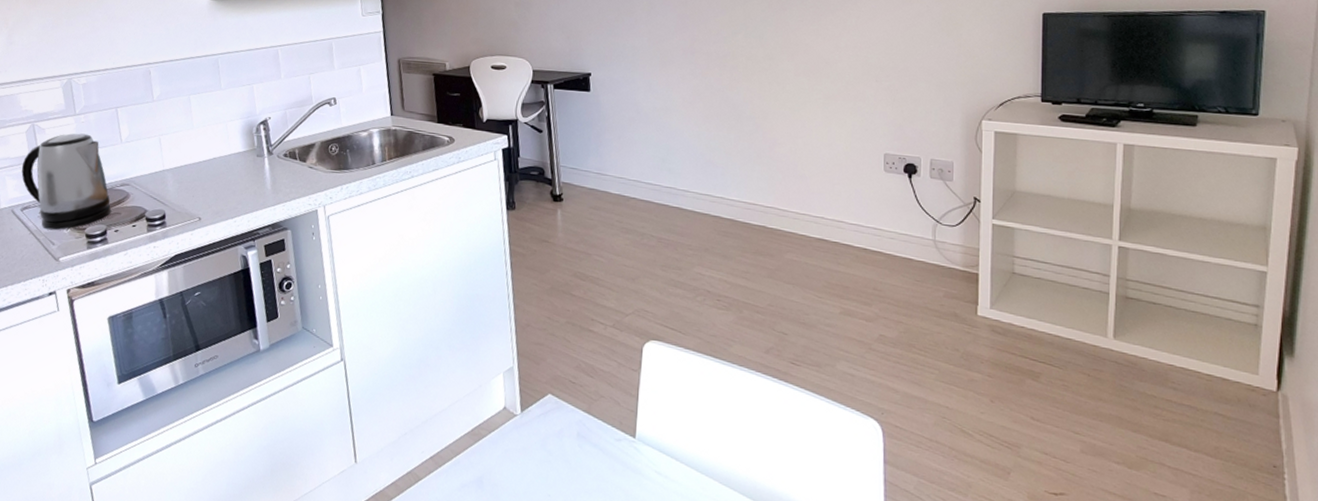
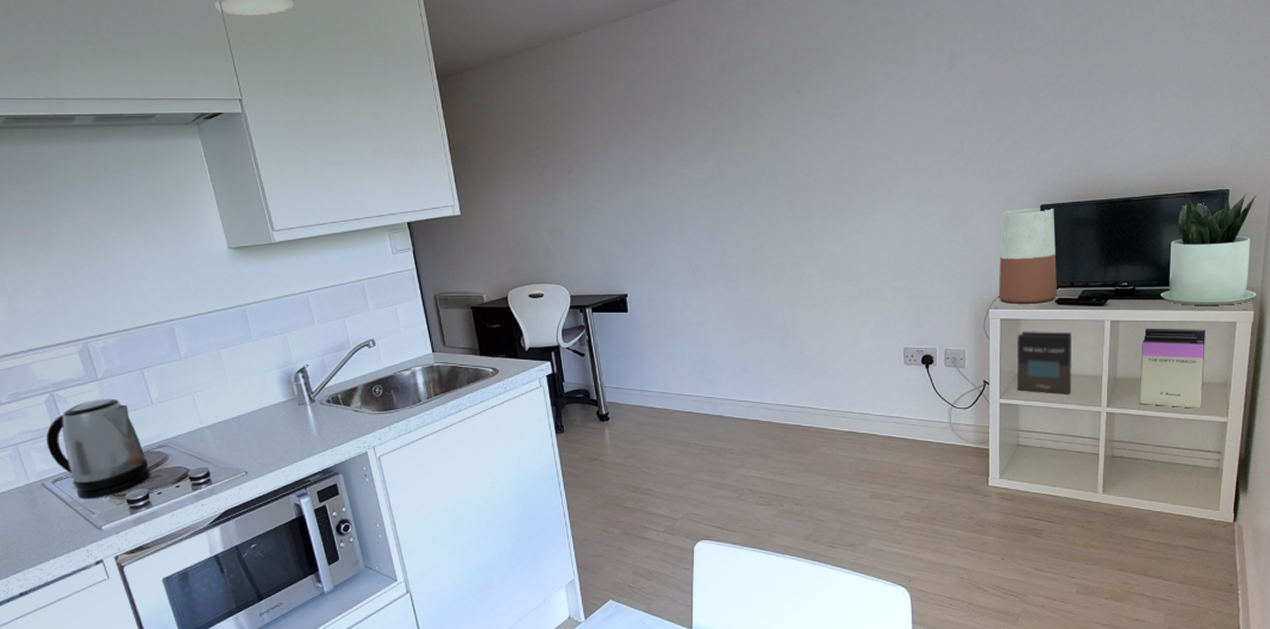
vase: none [993,15,1061,119] -> present [998,208,1057,304]
books: none [1012,147,1079,222] -> present [1016,330,1073,394]
books: none [1158,156,1239,253] -> present [1139,328,1205,409]
planter: none [1183,15,1301,138] -> present [1160,193,1257,305]

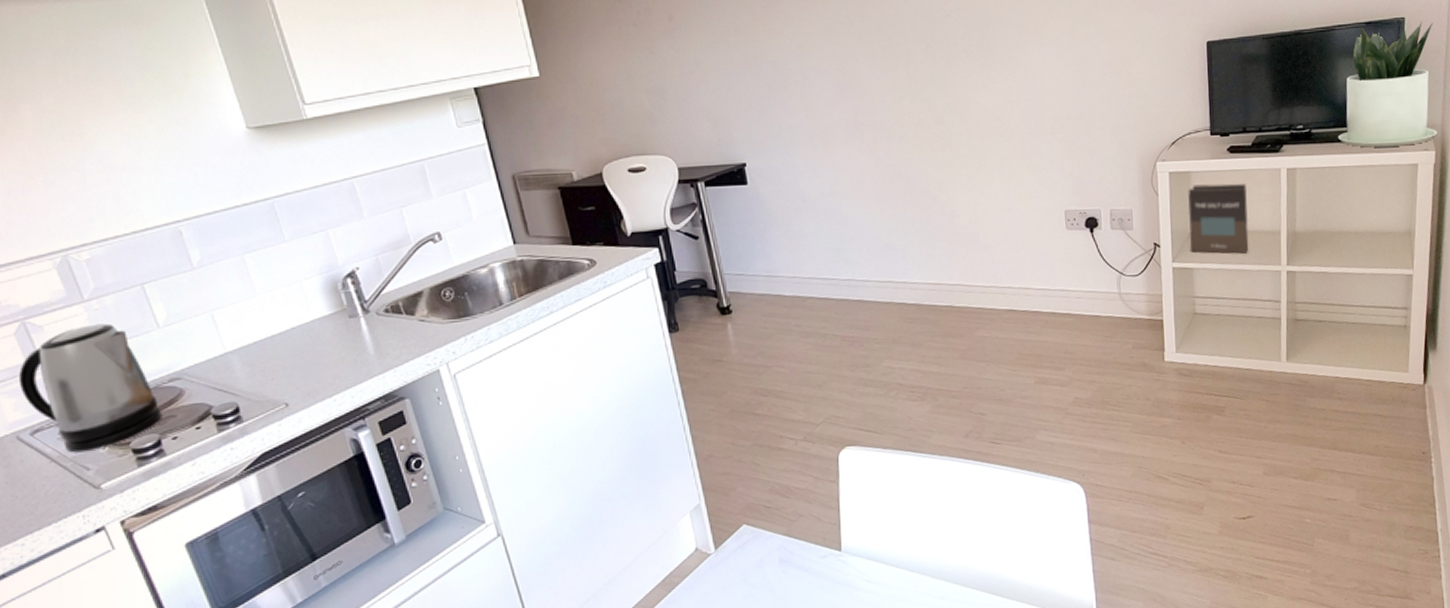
vase: present [998,208,1057,304] -> none [1164,44,1229,155]
books: present [1139,328,1205,409] -> none [1320,173,1387,262]

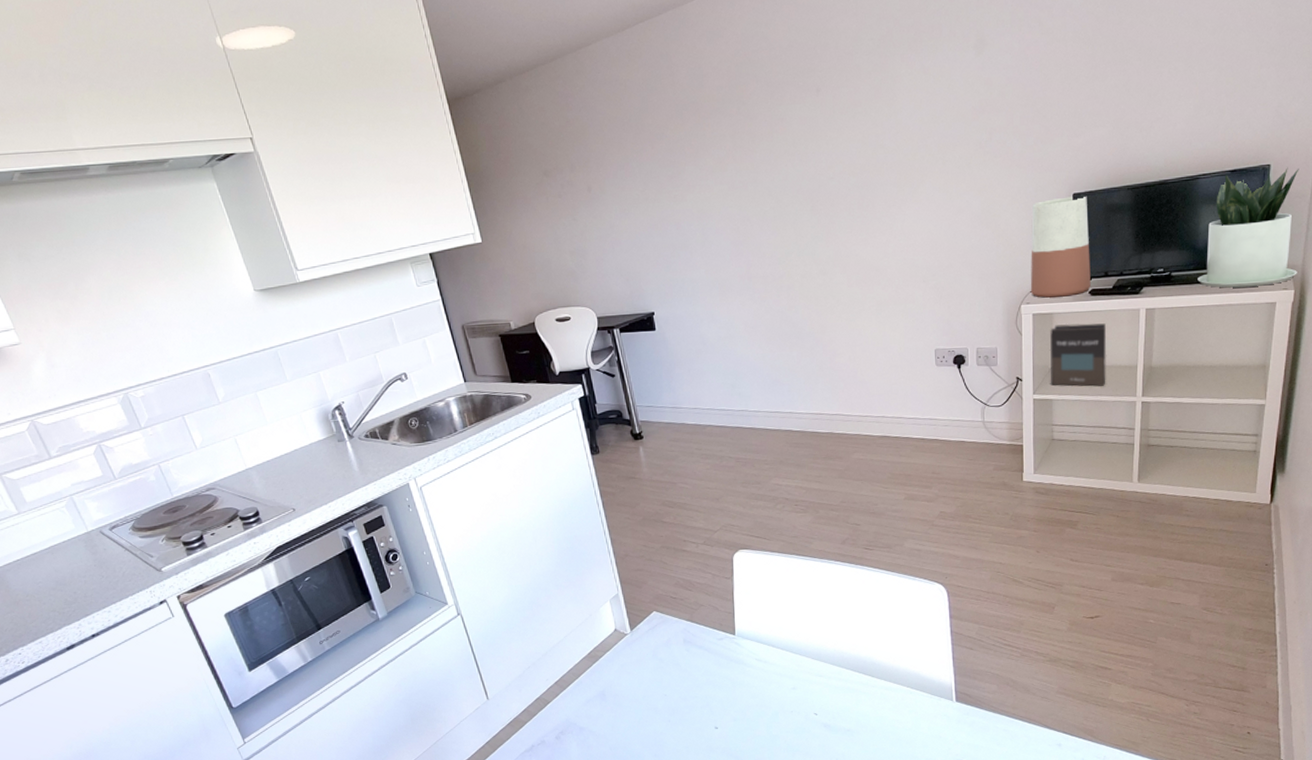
kettle: present [18,323,163,453] -> none [98,446,203,544]
vase: none [1164,44,1229,155] -> present [1030,196,1091,298]

